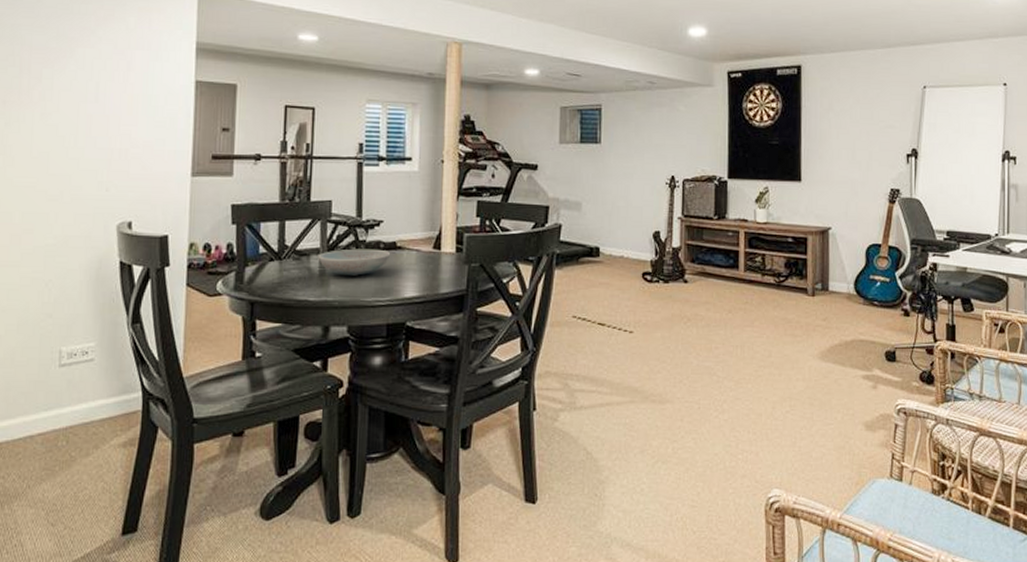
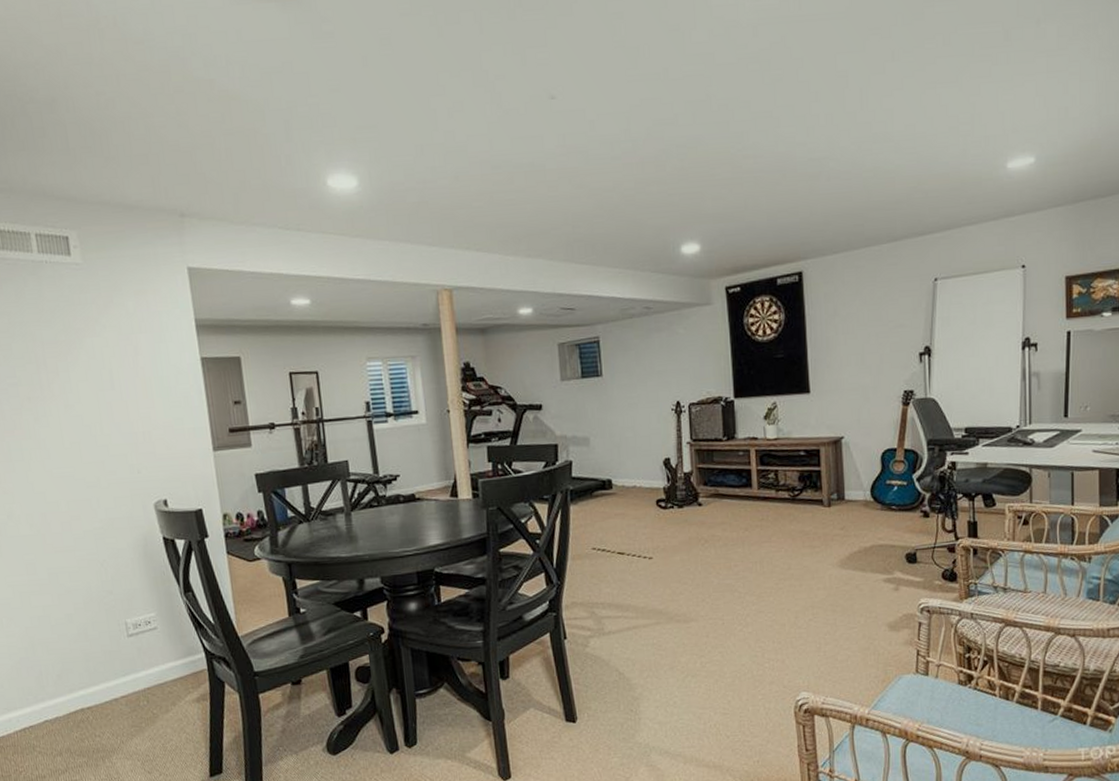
dish: present [318,249,391,276] -> none [343,502,411,531]

